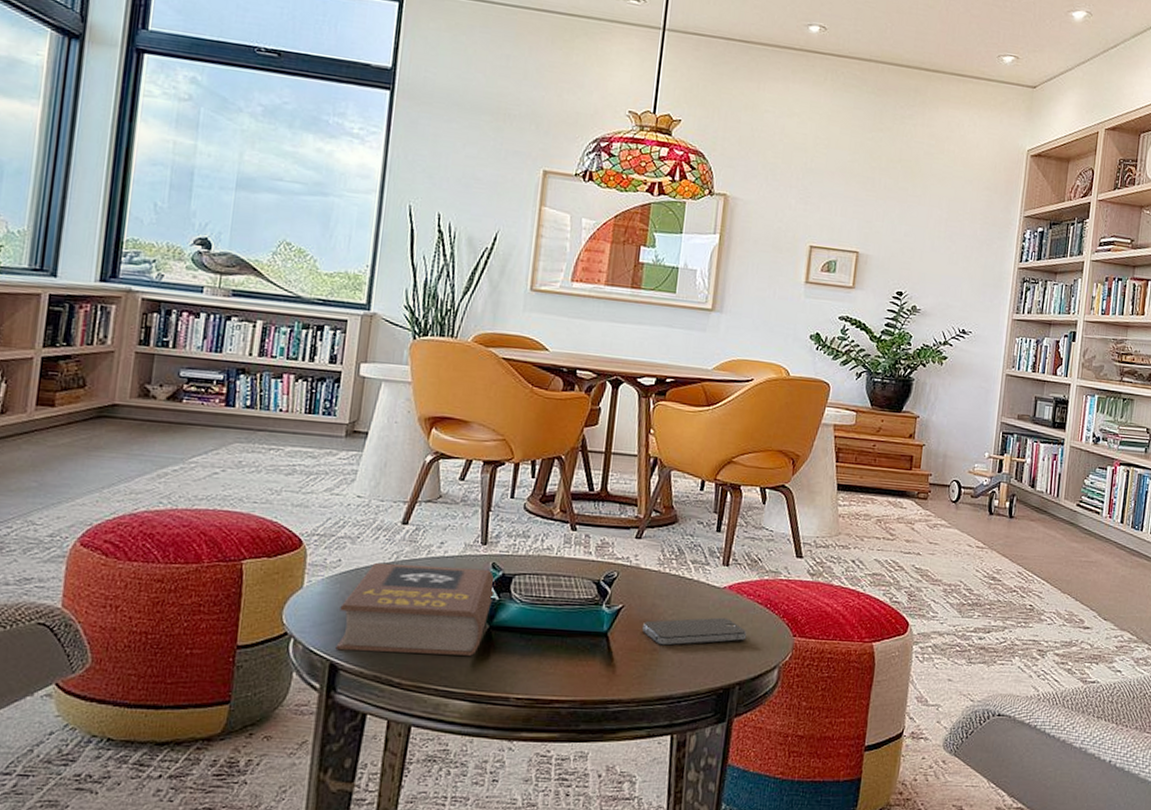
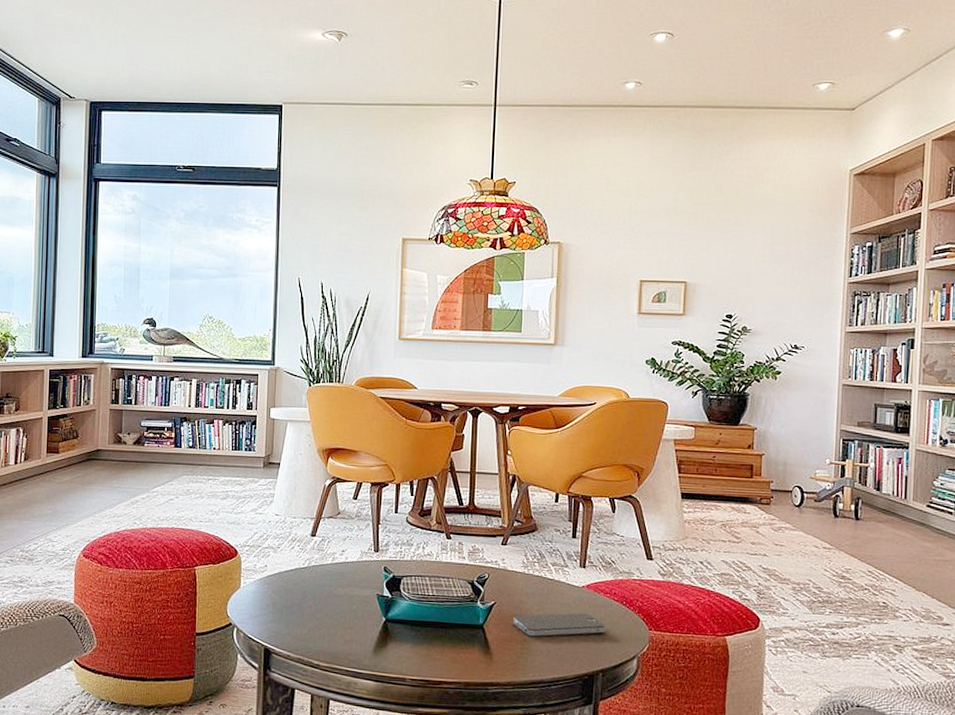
book: present [335,562,496,656] -> none [268,567,388,643]

